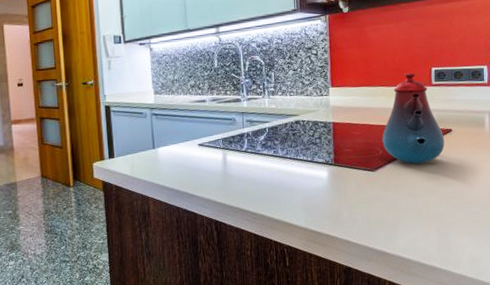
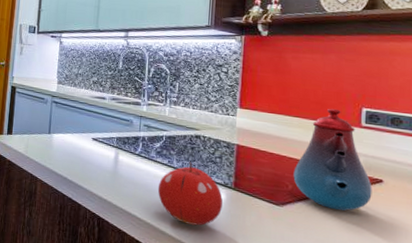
fruit: none [267,147,326,208] -> present [157,161,223,226]

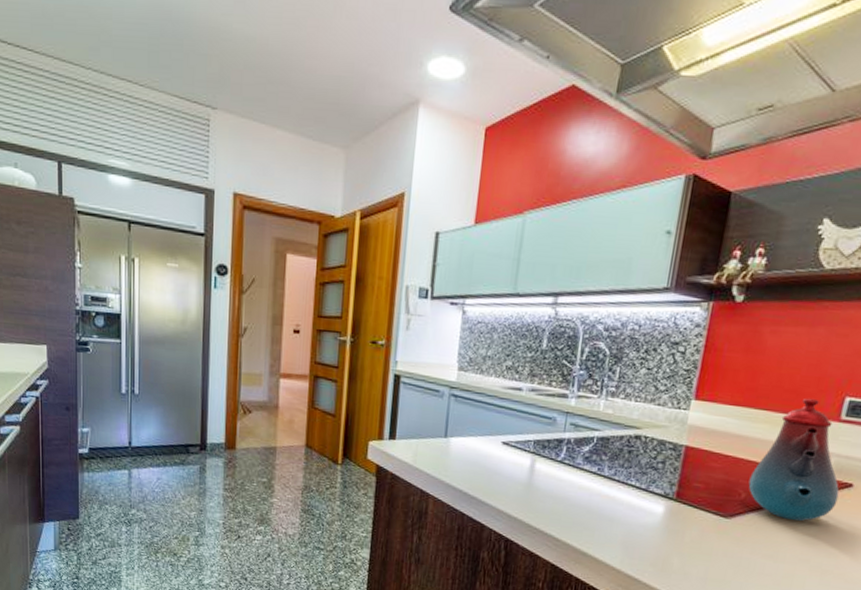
fruit: present [157,161,223,226] -> none [581,468,661,545]

